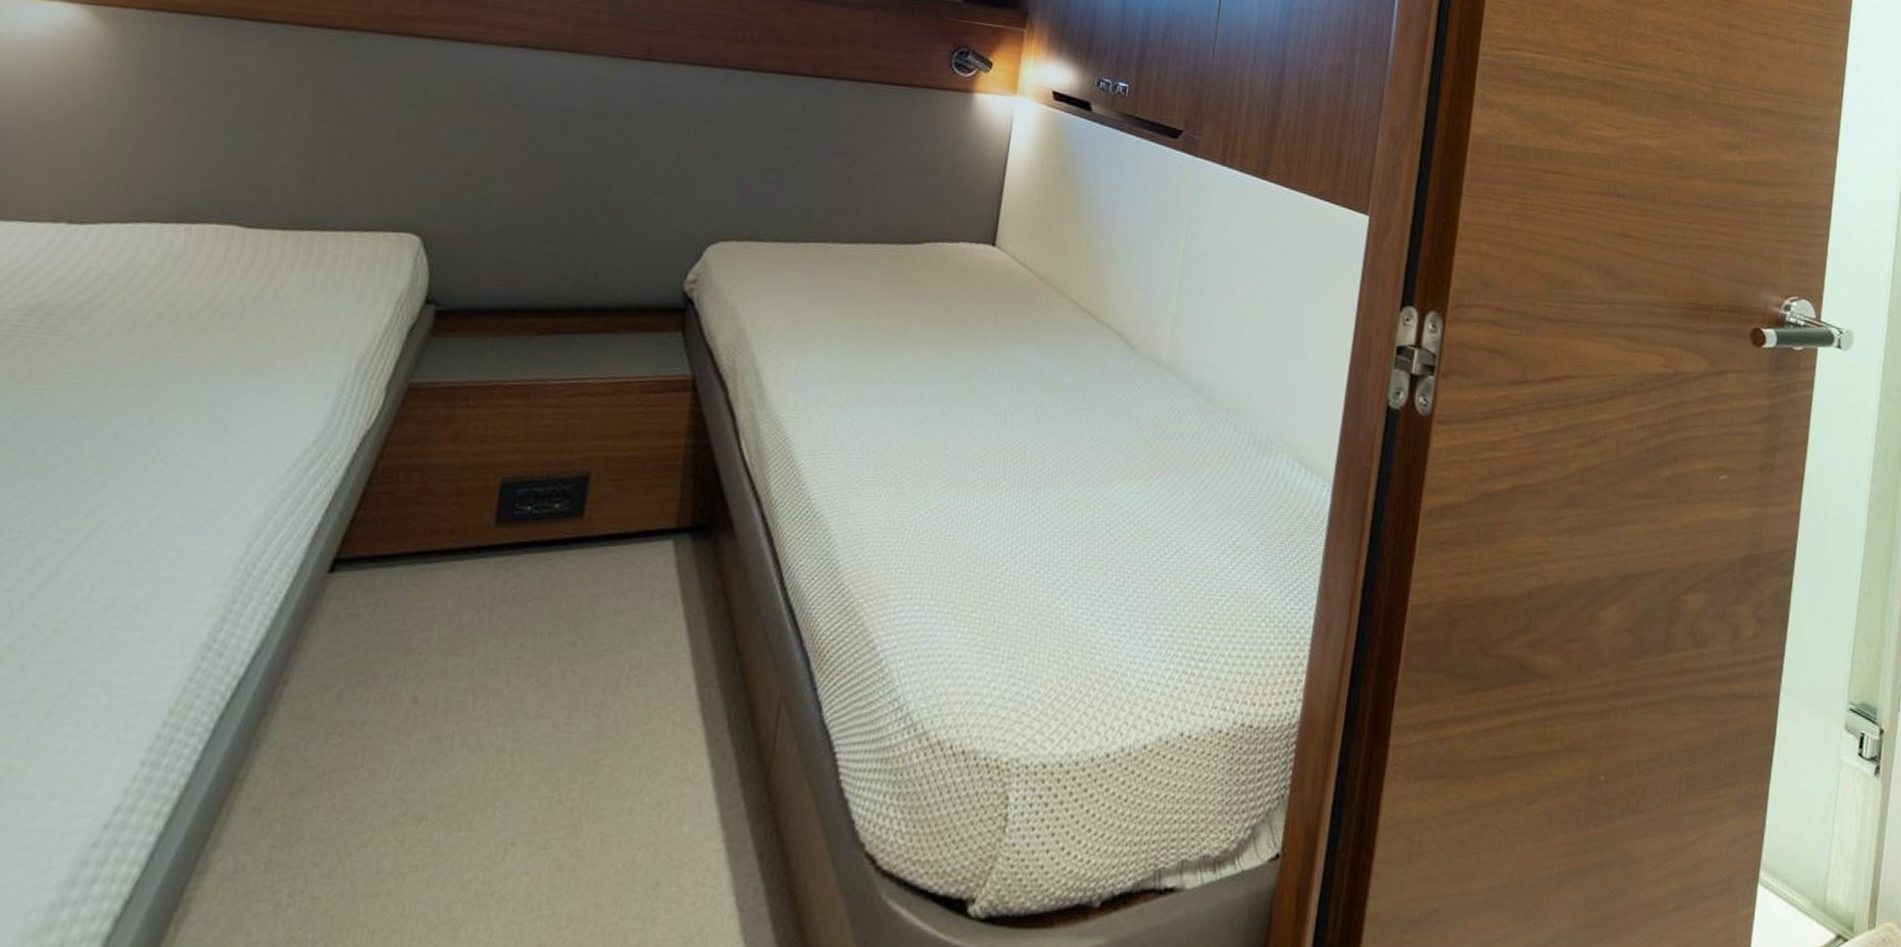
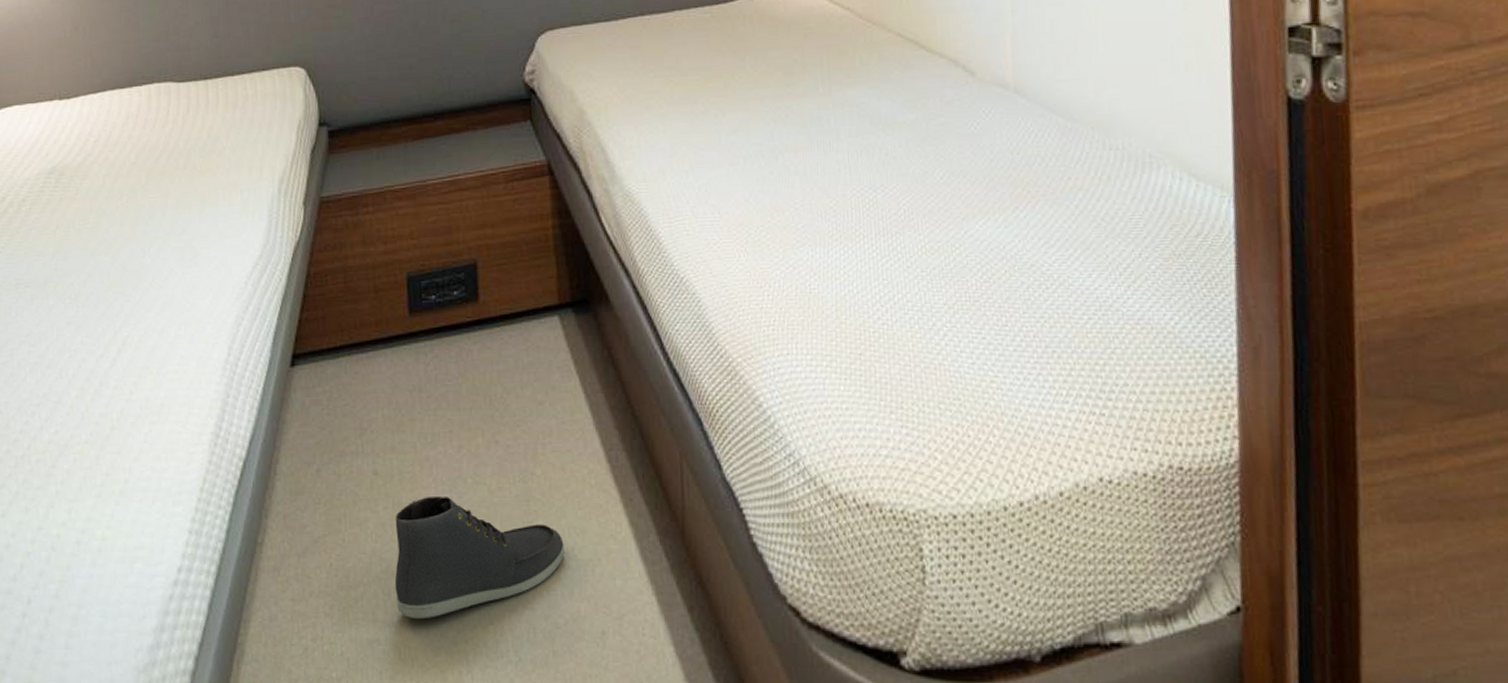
sneaker: none [410,729,632,870] -> present [394,495,565,620]

